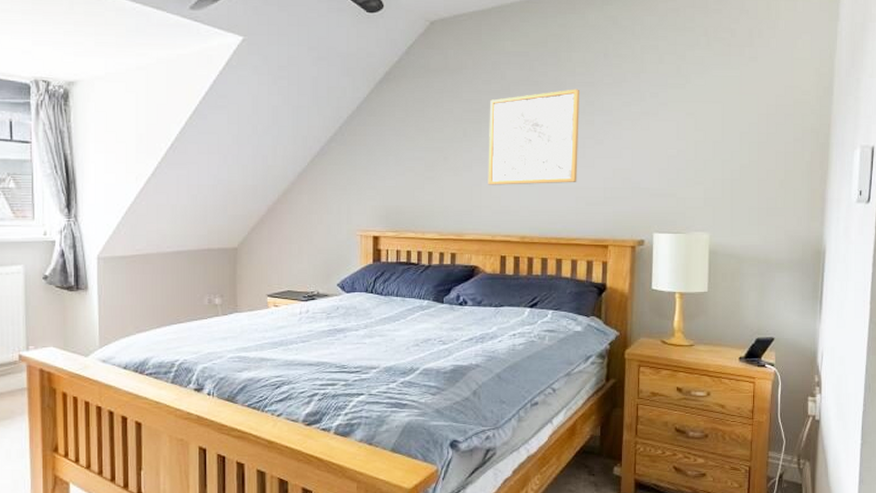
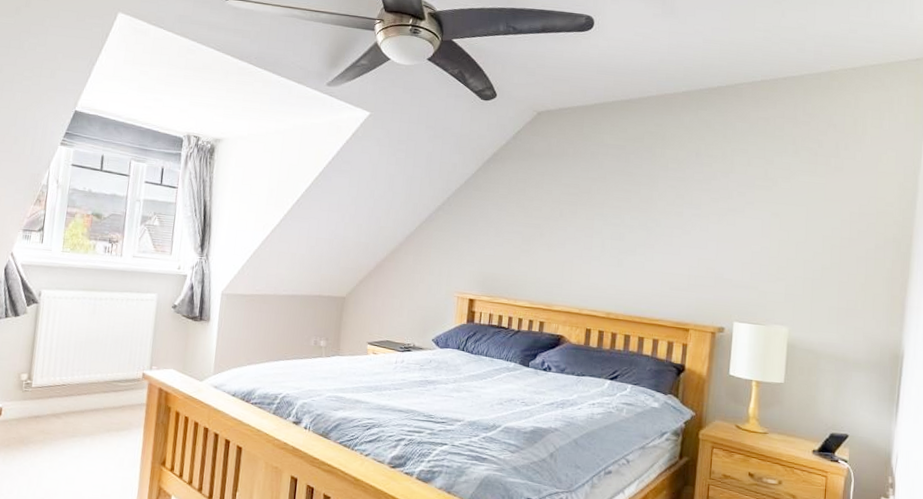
wall art: present [488,89,579,185] -> none [579,182,671,268]

